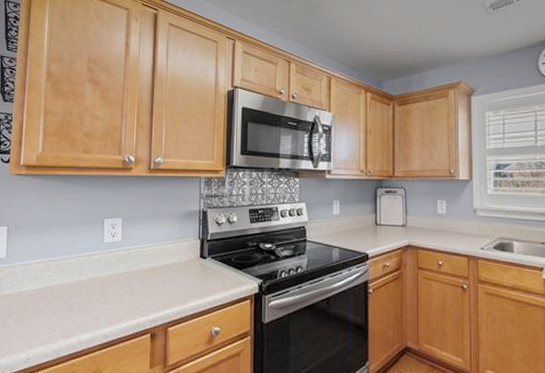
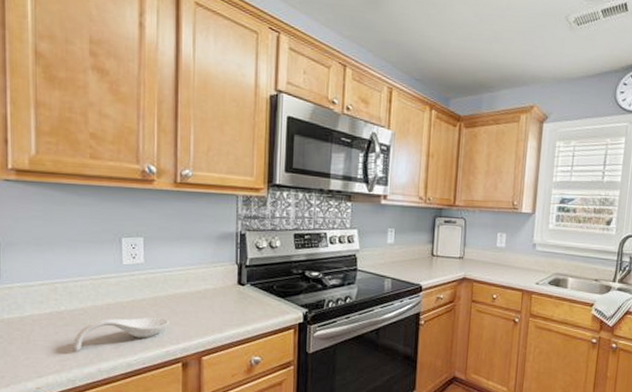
spoon rest: none [60,291,141,322] -> present [74,317,169,350]

